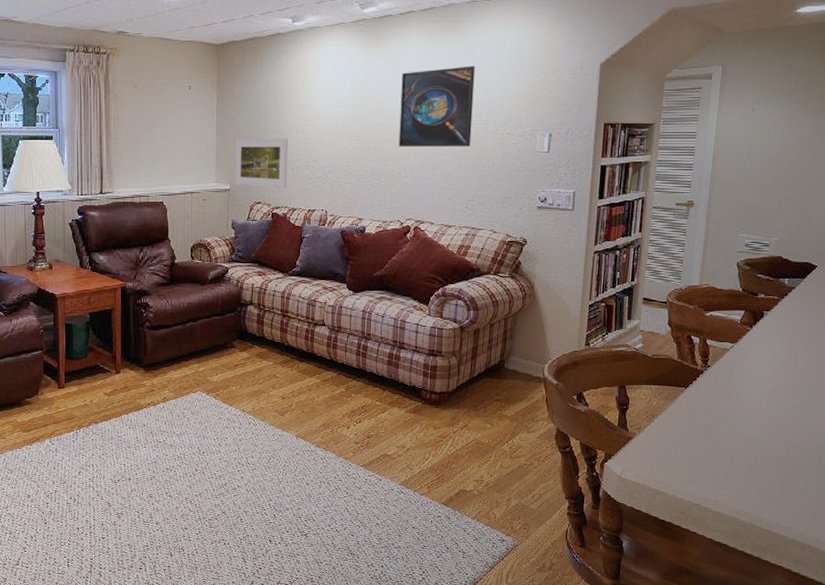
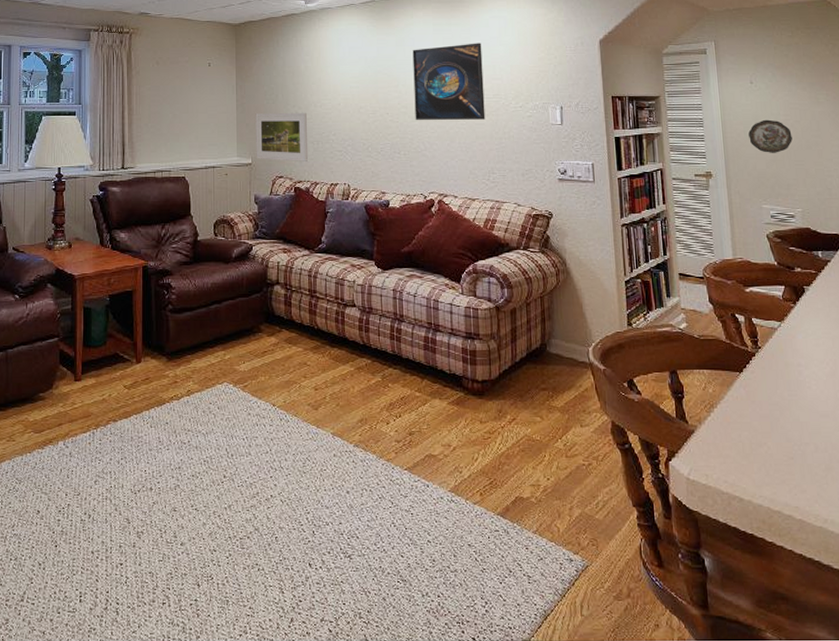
decorative plate: none [739,148,784,183] -> present [748,119,793,153]

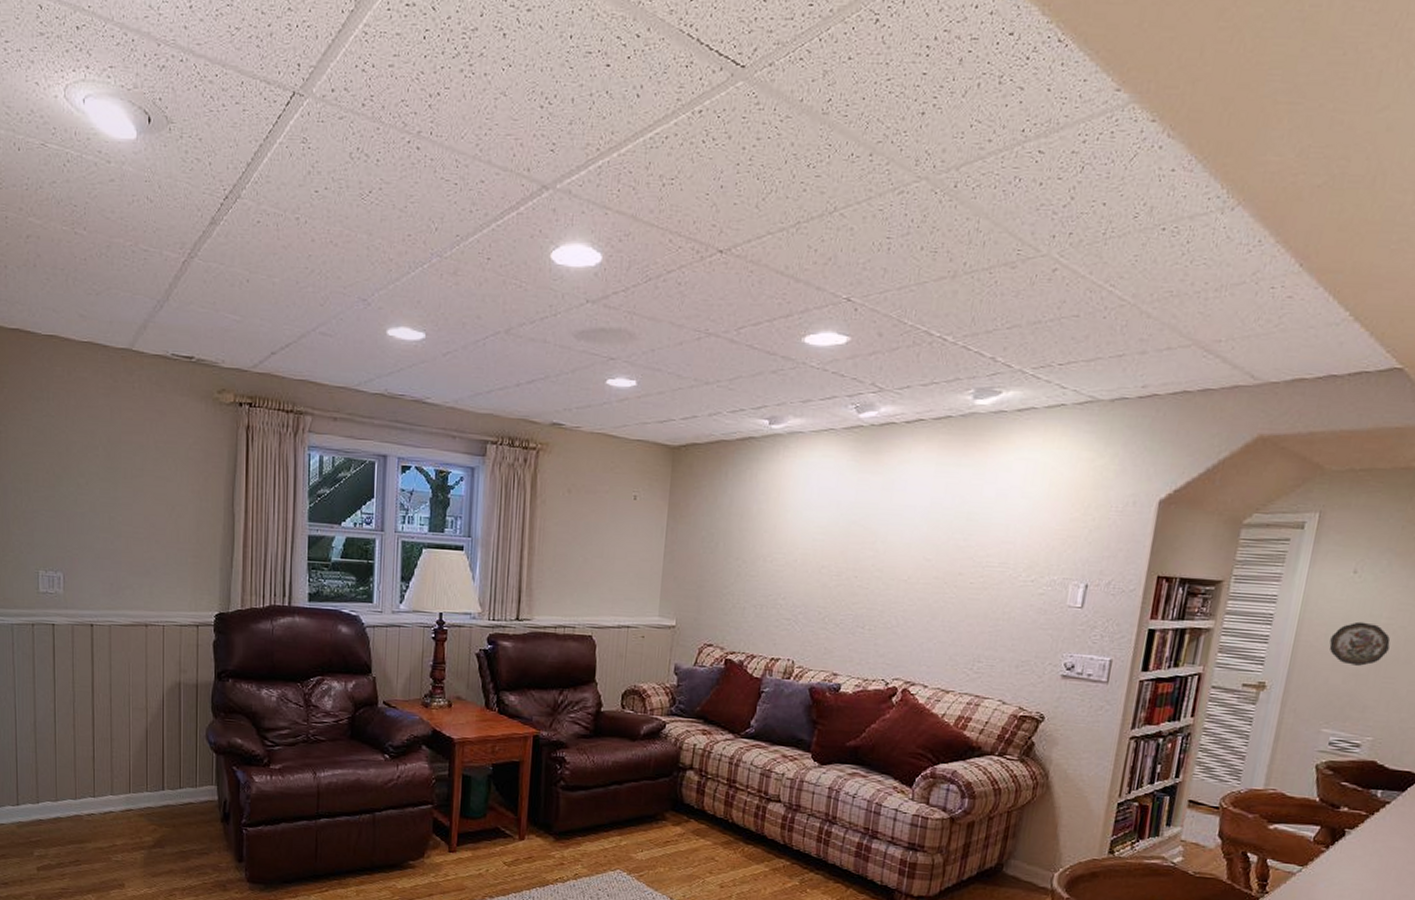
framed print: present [255,112,308,161] -> none [682,565,752,629]
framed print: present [412,43,486,120] -> none [891,492,997,594]

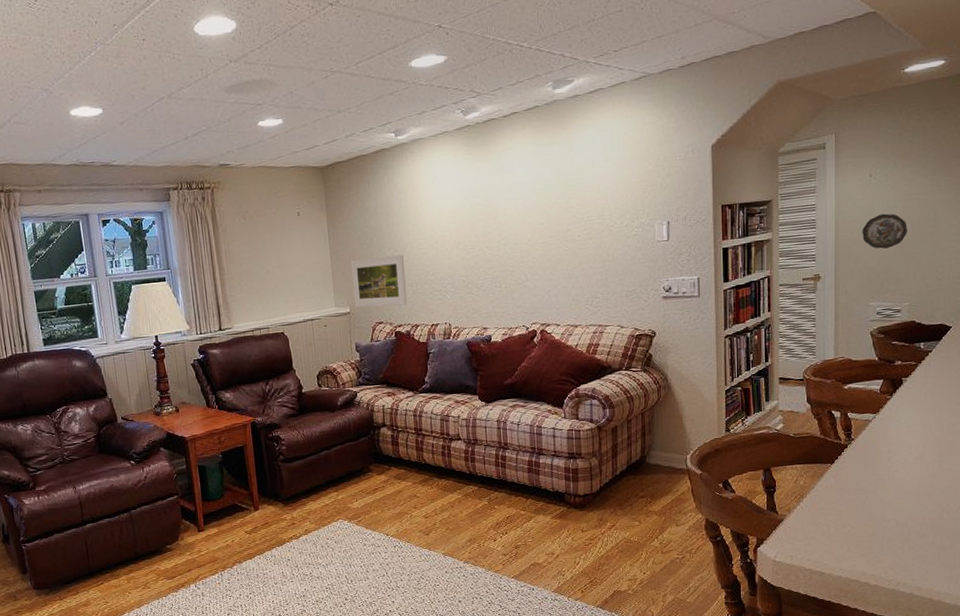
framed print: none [682,565,752,629] -> present [350,254,407,307]

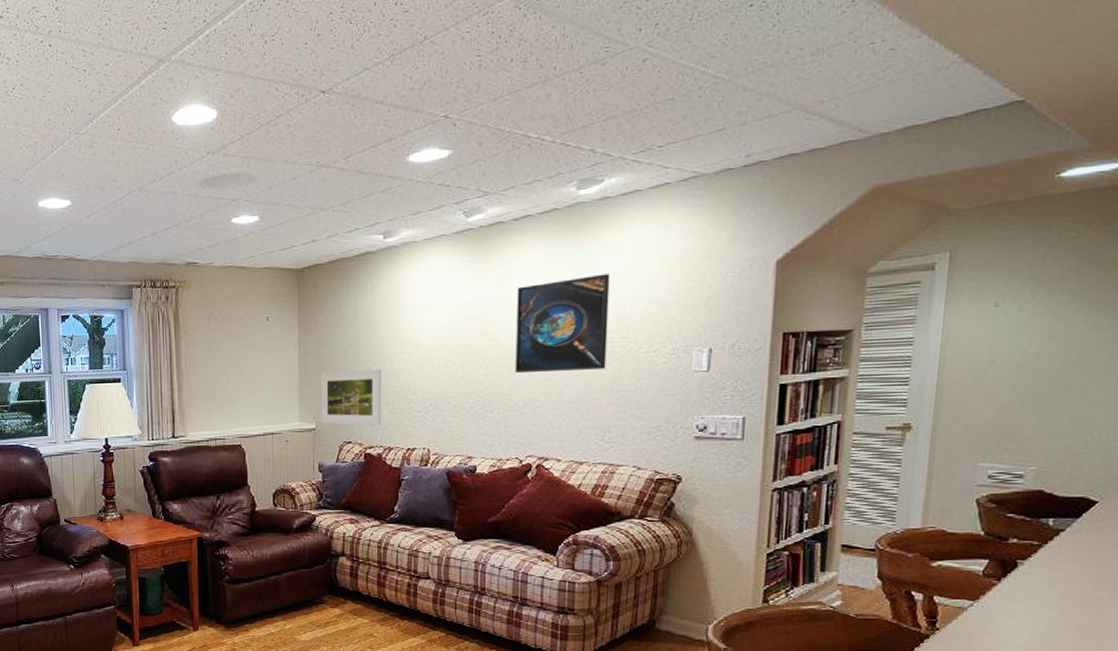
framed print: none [512,161,589,251] -> present [515,273,610,373]
decorative plate: present [862,213,907,249] -> none [976,353,1045,398]

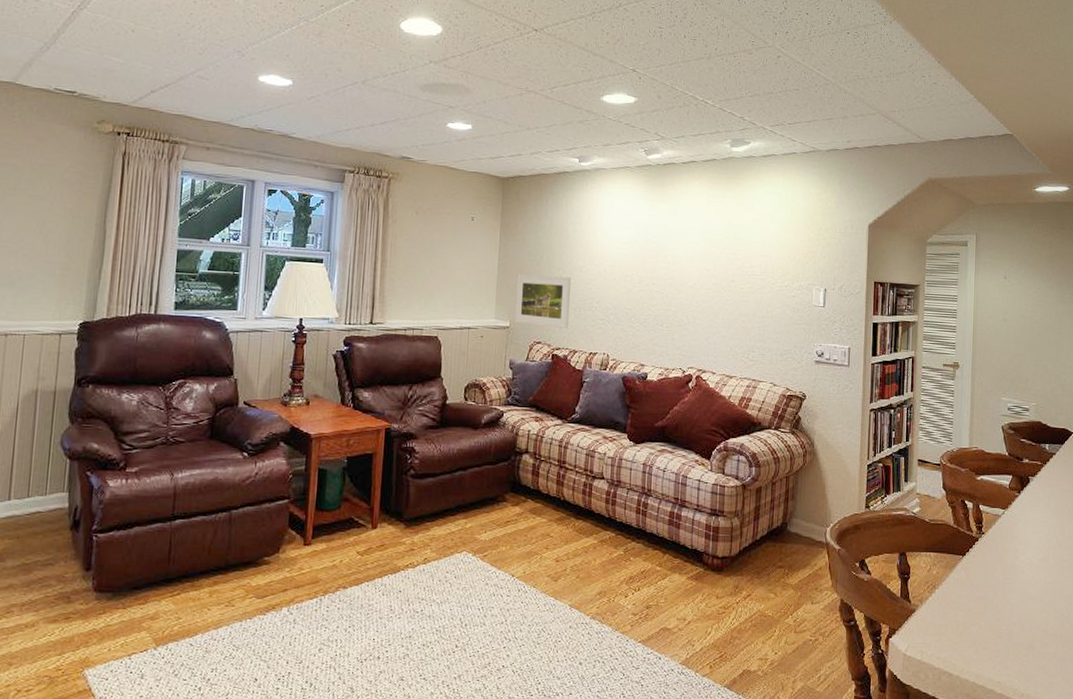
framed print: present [515,273,610,373] -> none [681,217,754,297]

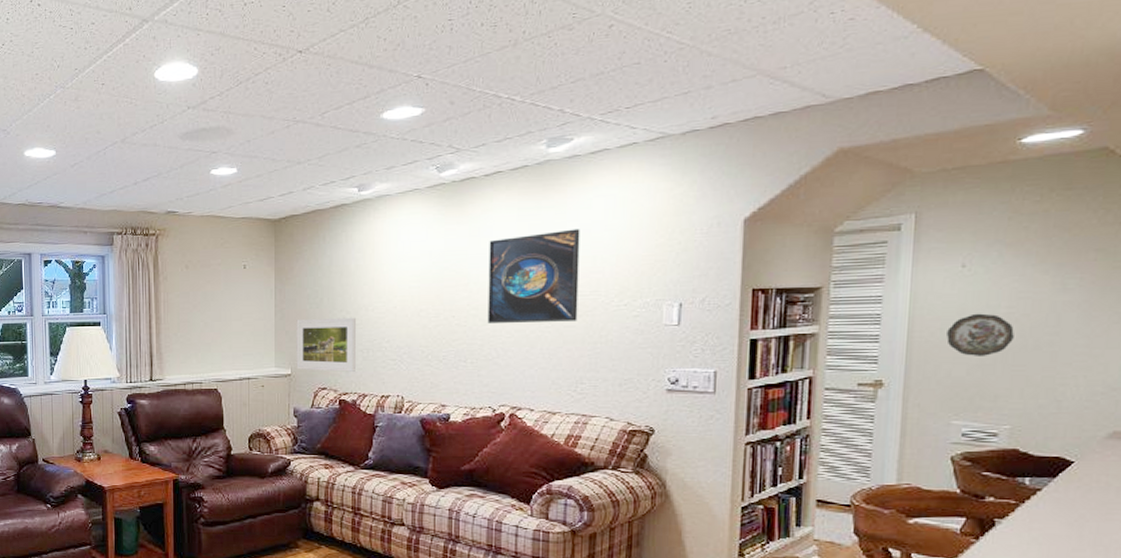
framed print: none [681,217,754,297] -> present [487,228,580,323]
decorative plate: none [997,314,1036,348] -> present [946,313,1014,356]

